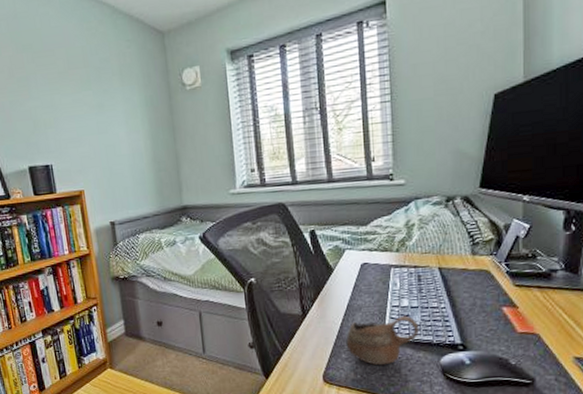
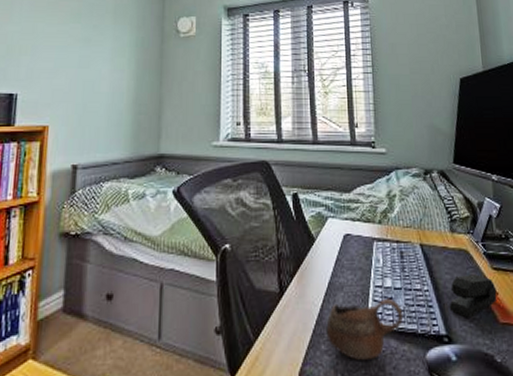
stapler: none [466,291,517,330] -> present [449,274,498,318]

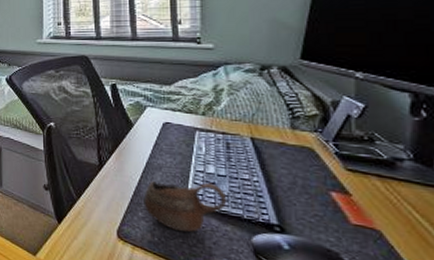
stapler: present [449,274,498,318] -> none [284,172,350,214]

